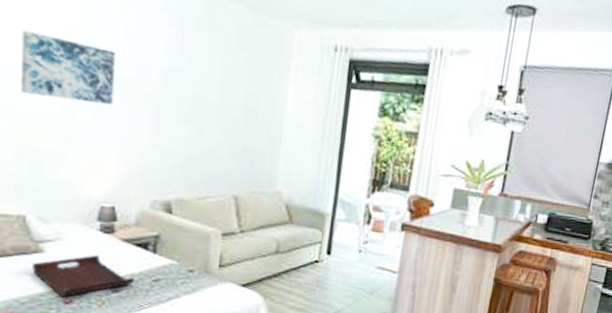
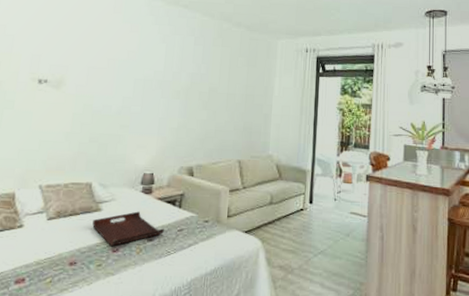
wall art: present [21,29,115,106] -> none [98,56,159,101]

